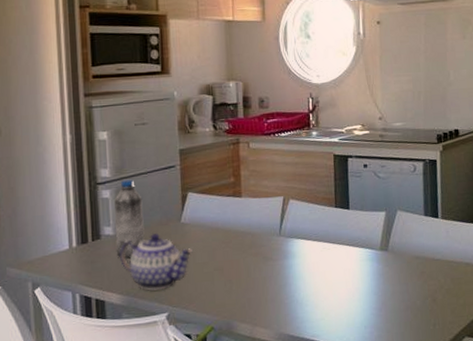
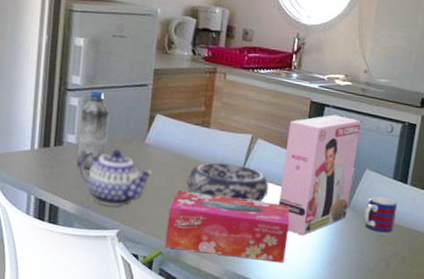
tissue box: none [214,258,335,322] -> present [165,190,290,263]
decorative bowl: none [227,227,308,264] -> present [187,162,269,202]
cereal box: none [317,164,387,286] -> present [279,114,361,236]
mug: none [403,234,434,269] -> present [363,196,398,233]

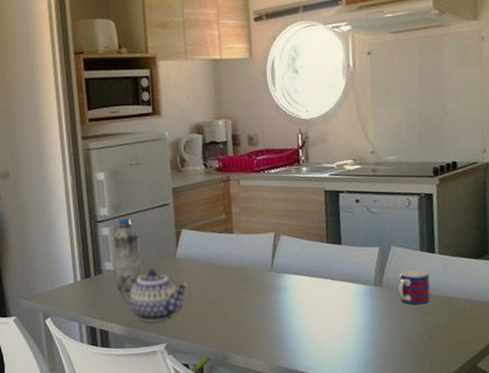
tissue box: present [165,190,290,263] -> none [209,293,328,353]
decorative bowl: present [187,162,269,202] -> none [221,262,300,298]
cereal box: present [279,114,361,236] -> none [308,199,381,321]

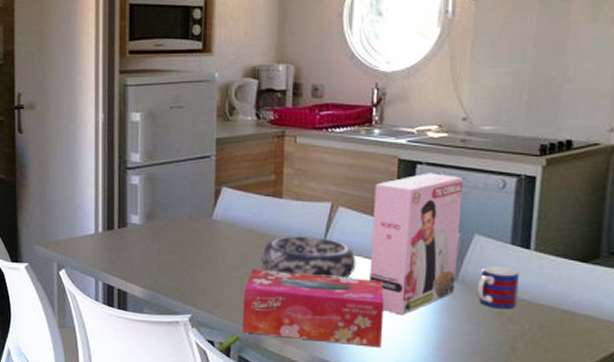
water bottle: present [113,217,143,292] -> none [142,167,173,251]
teapot: present [120,267,188,323] -> none [145,227,222,289]
tissue box: none [209,293,328,353] -> present [242,269,384,348]
decorative bowl: none [221,262,300,298] -> present [261,235,357,279]
cereal box: none [308,199,381,321] -> present [369,173,464,315]

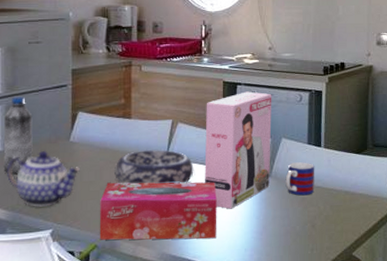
water bottle: none [142,167,173,251] -> present [3,96,33,175]
teapot: none [145,227,222,289] -> present [7,150,80,207]

